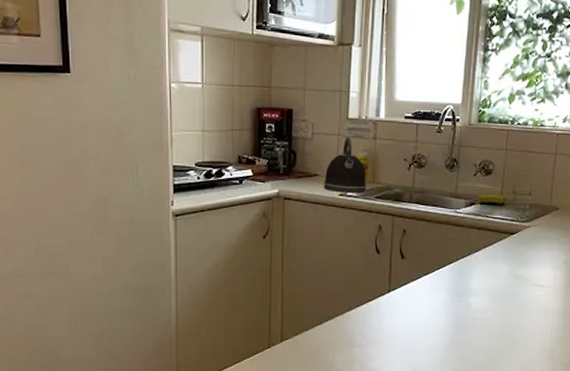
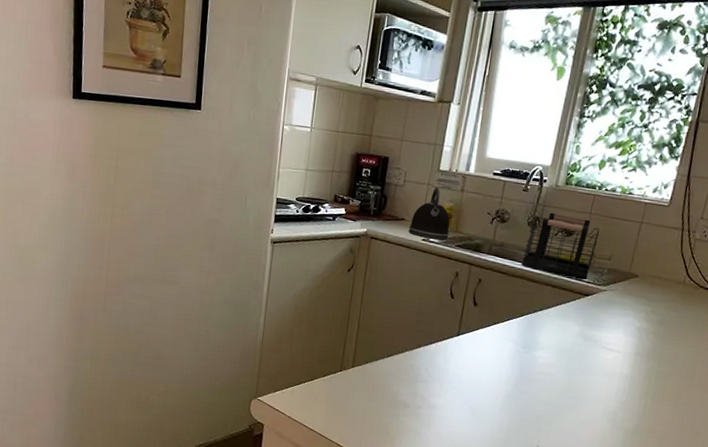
dish rack: none [445,152,517,219] -> present [522,212,599,280]

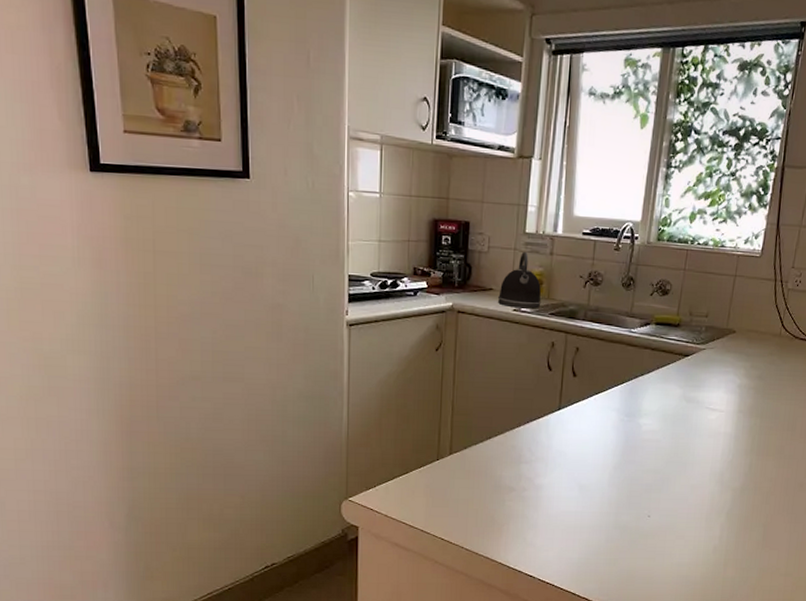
dish rack: present [522,212,599,280] -> none [619,271,694,340]

